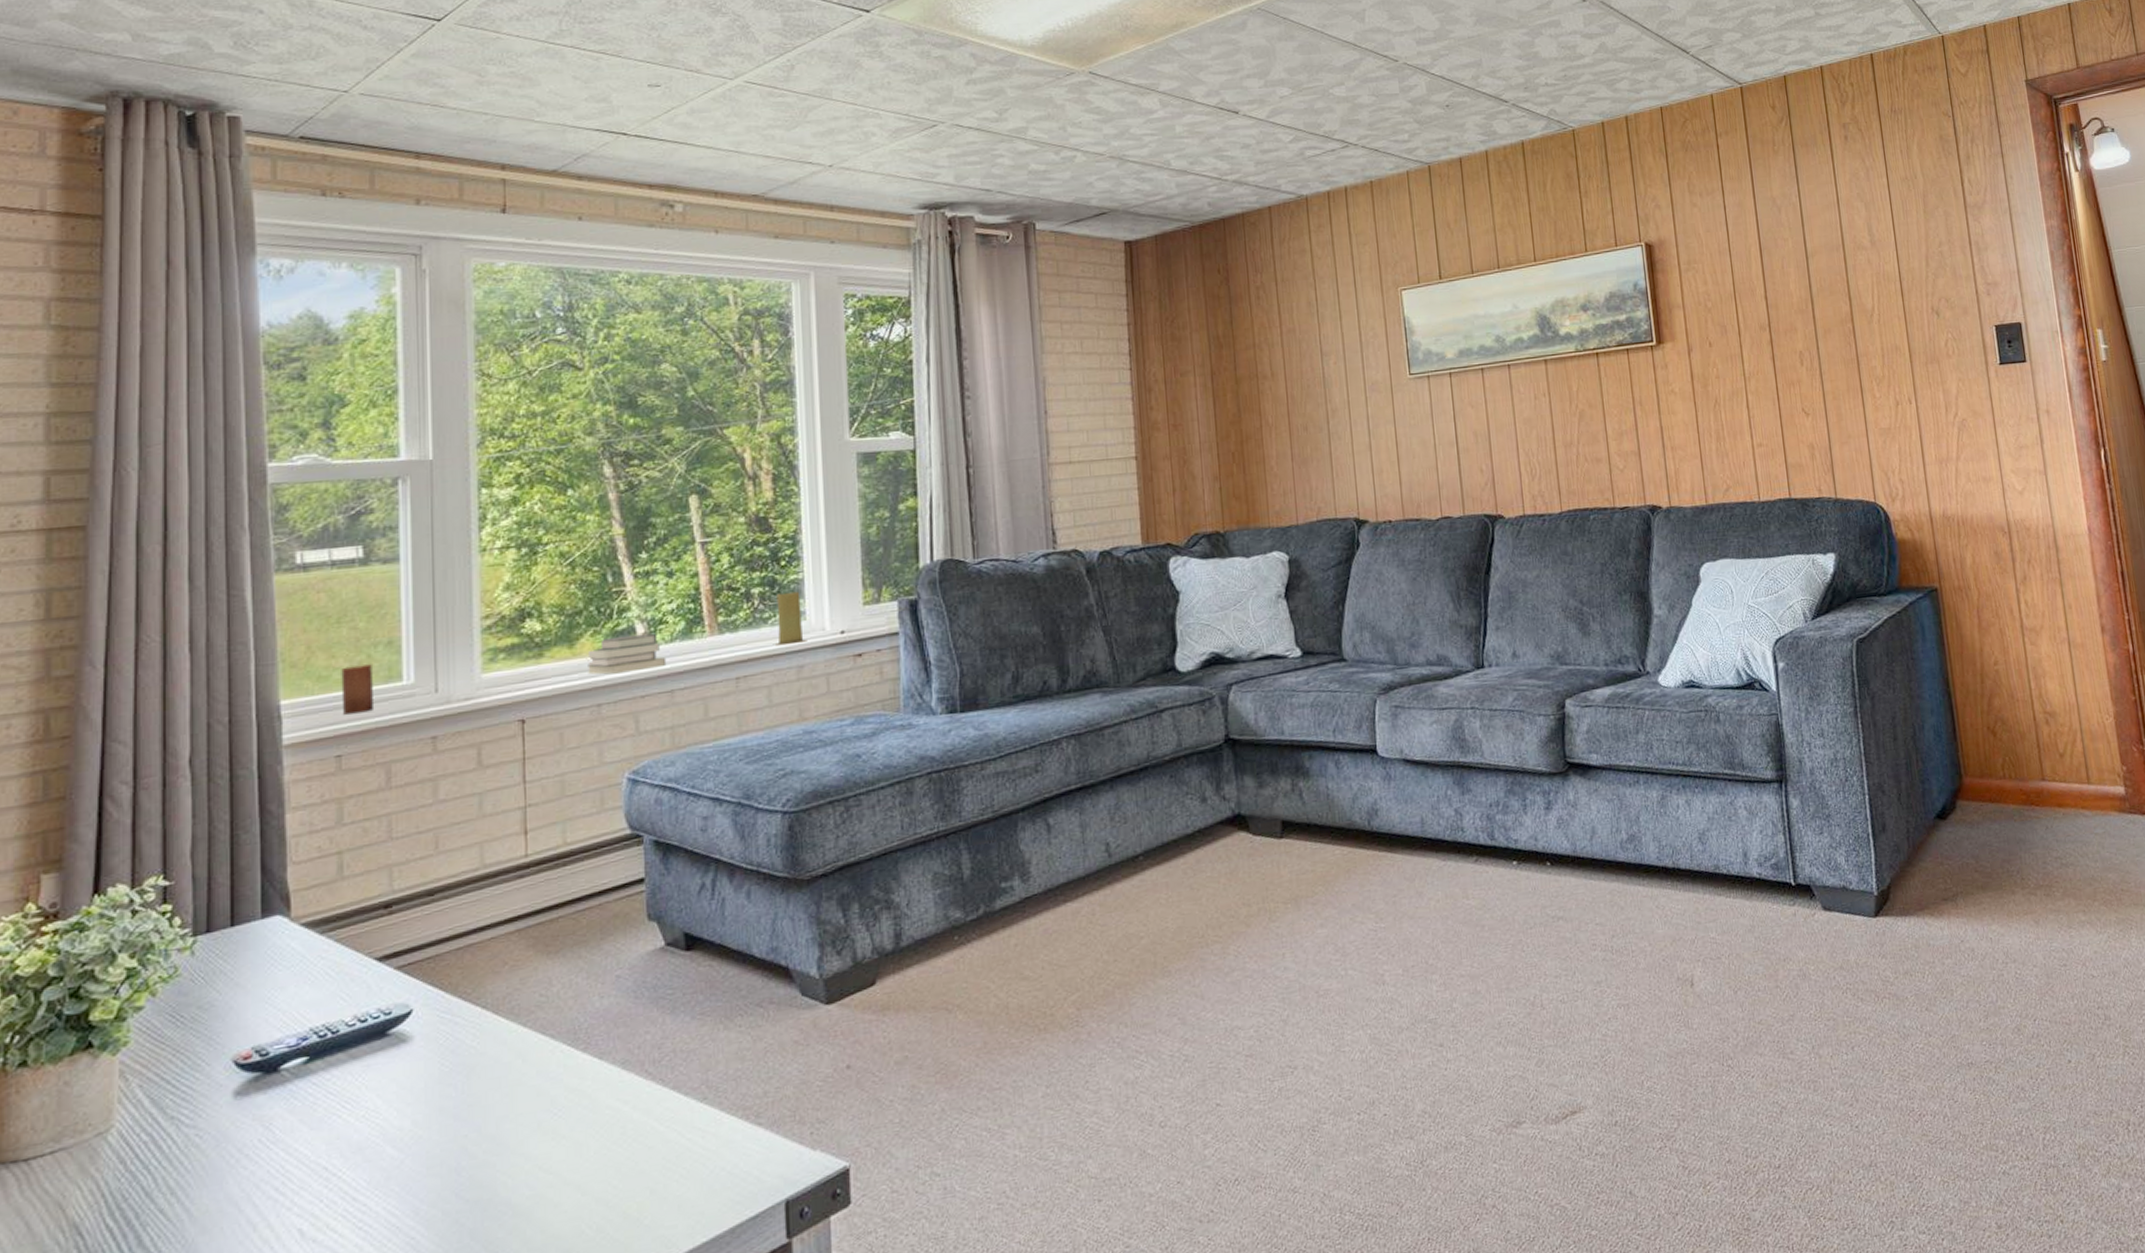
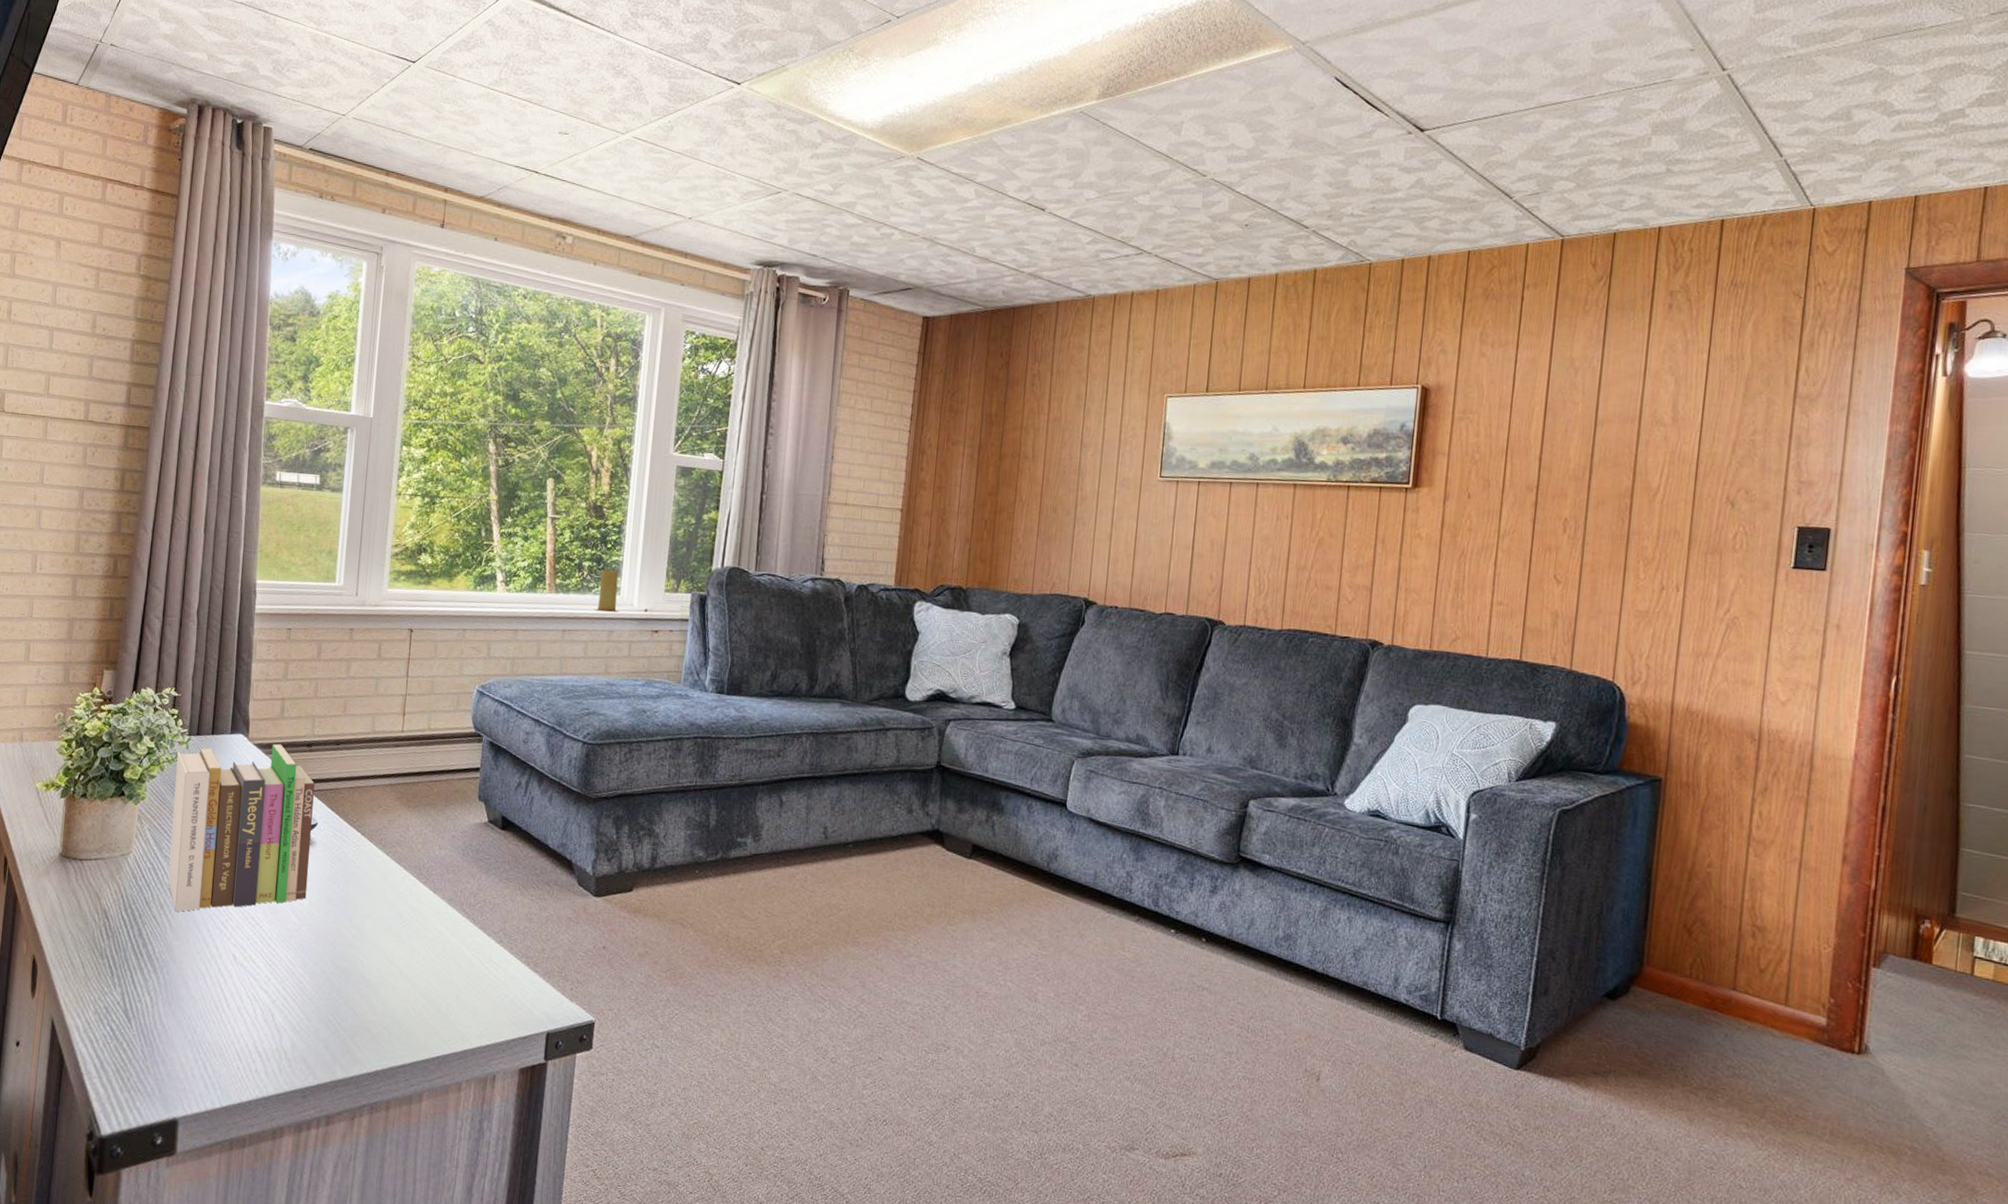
books: none [178,914,407,1193] -> present [167,743,315,912]
candle: present [341,664,375,716] -> none [294,564,317,601]
books: present [586,633,667,675] -> none [459,579,516,610]

